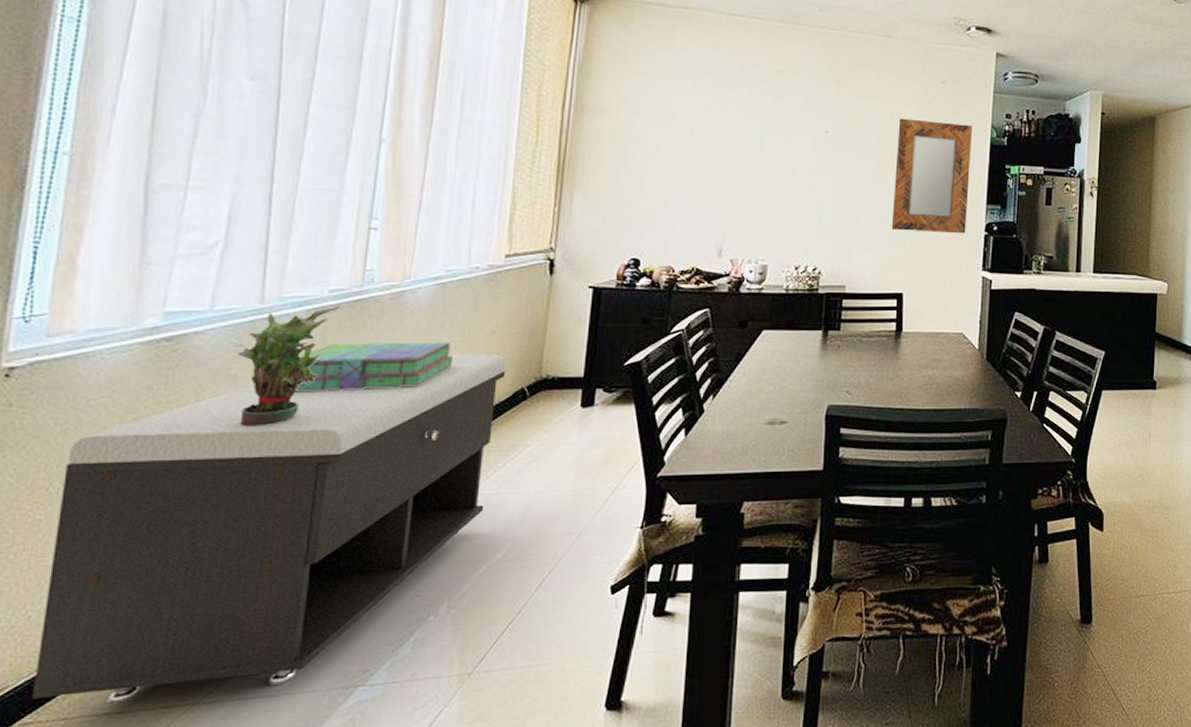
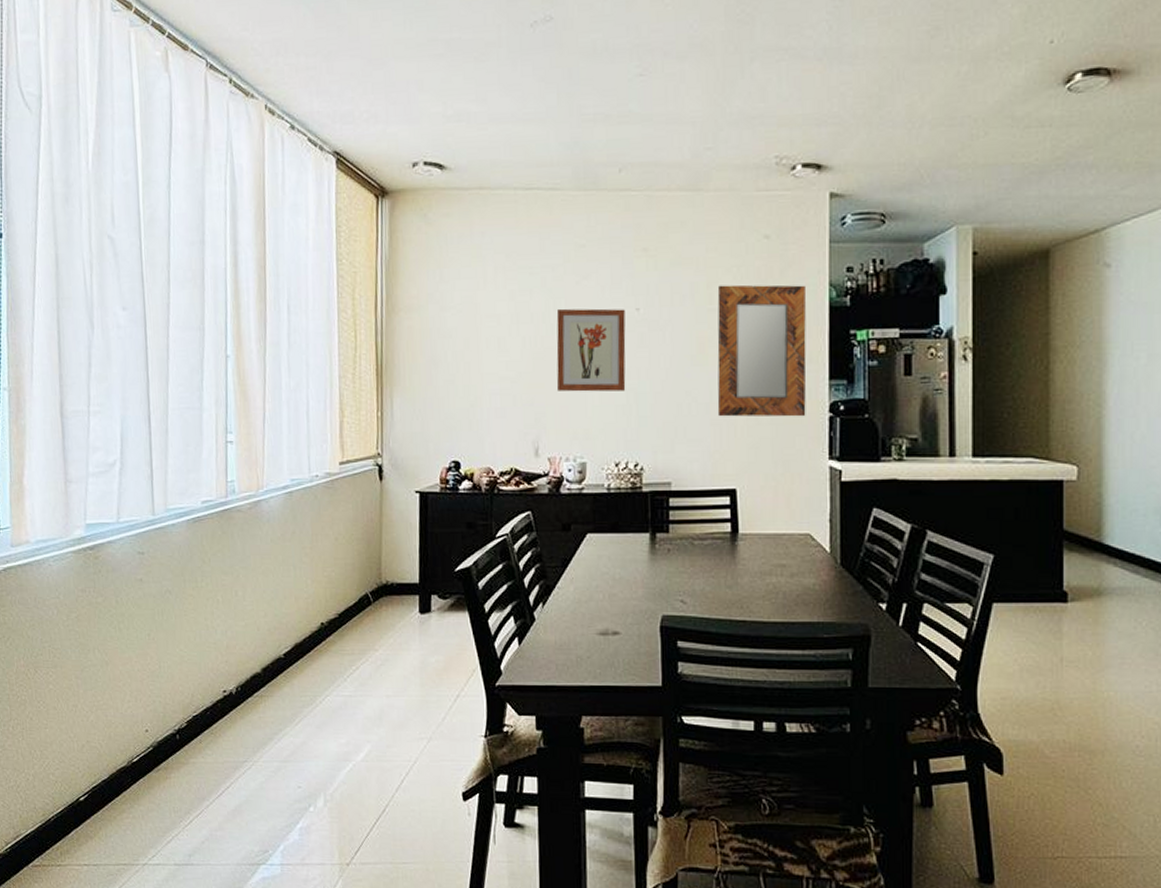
storage bench: present [31,354,506,704] -> none [36,560,351,857]
potted plant: present [238,305,340,427] -> none [141,515,211,626]
stack of books: present [294,342,453,392] -> none [185,549,306,596]
wall art: none [745,124,815,203] -> present [556,308,626,392]

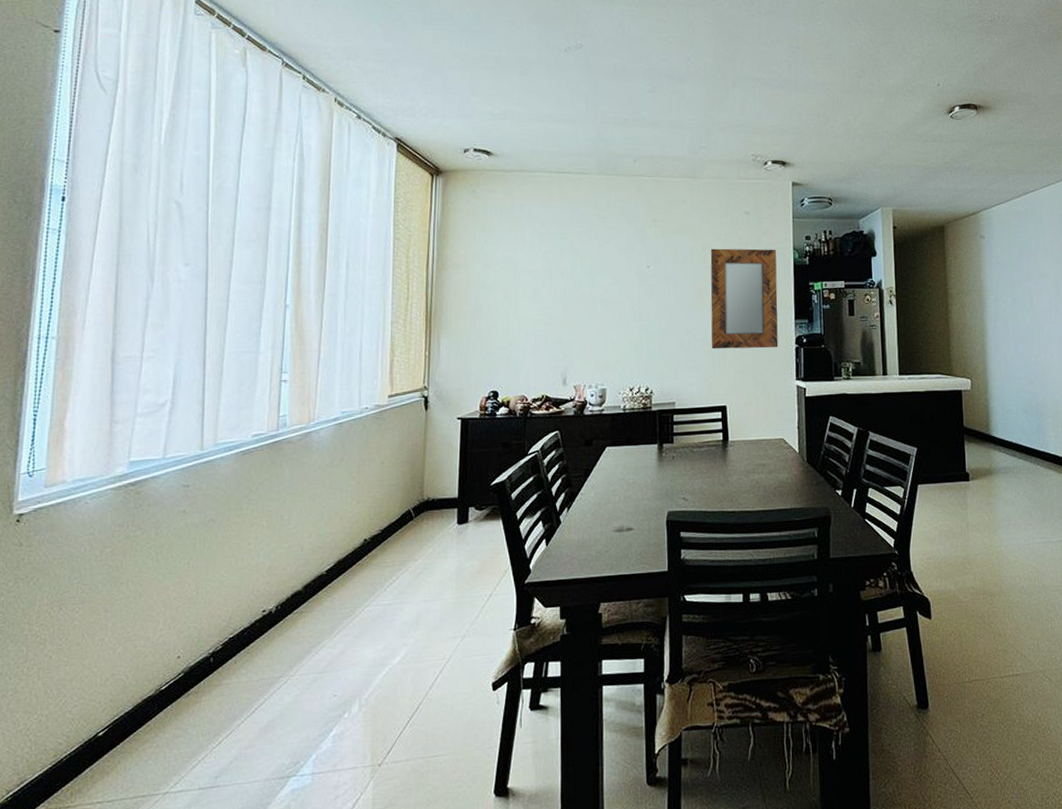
wall art: present [556,308,626,392] -> none [582,265,639,332]

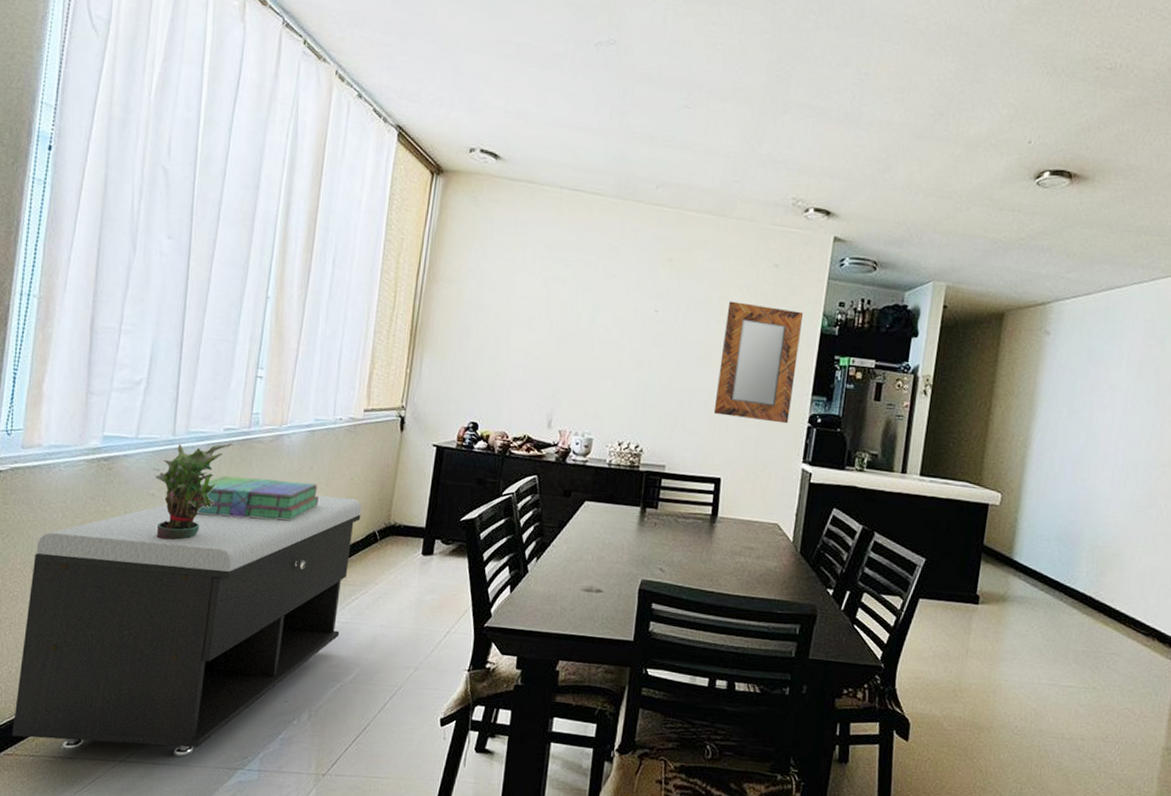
storage bench: none [44,481,394,794] -> present [11,494,362,757]
potted plant: none [185,447,261,554] -> present [155,442,232,541]
stack of books: none [229,473,352,523] -> present [196,476,319,521]

